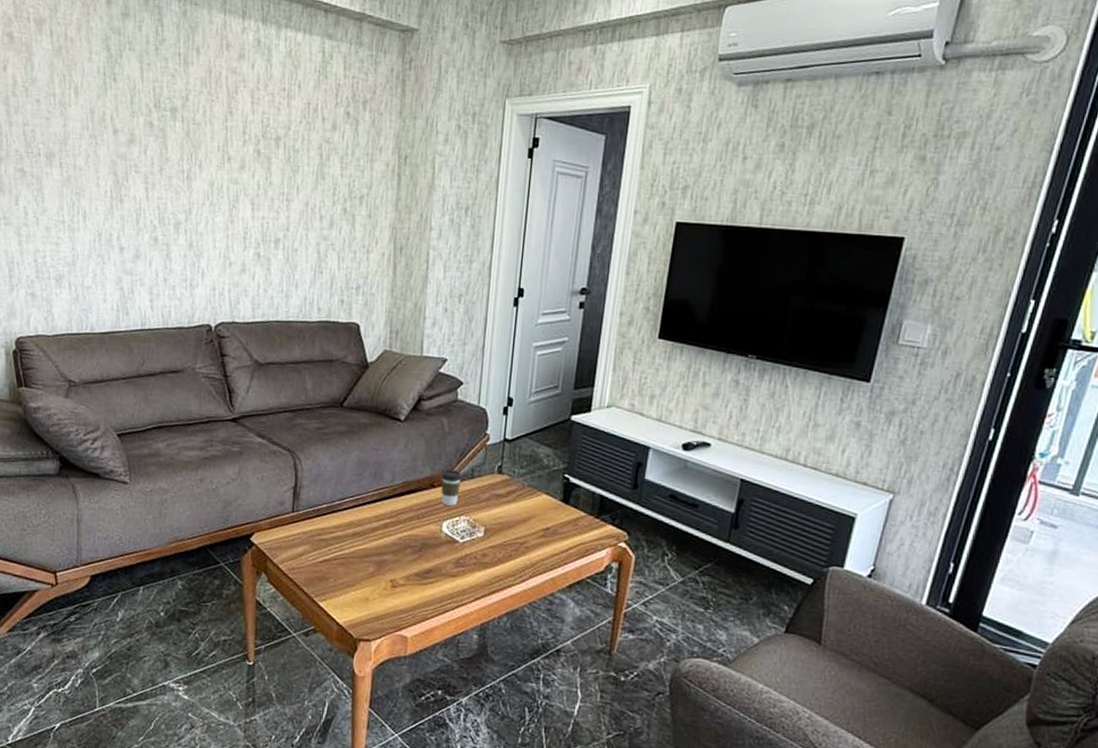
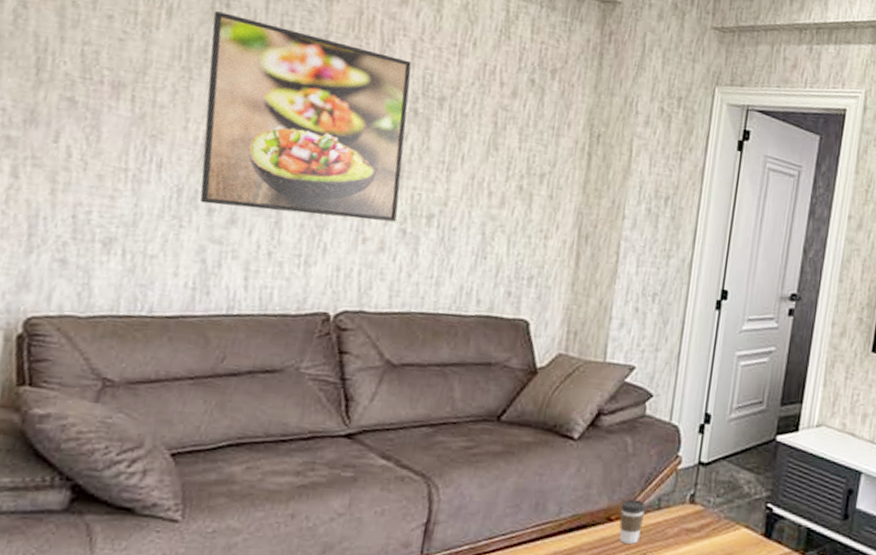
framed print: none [106,86,253,248] -> present [199,11,412,222]

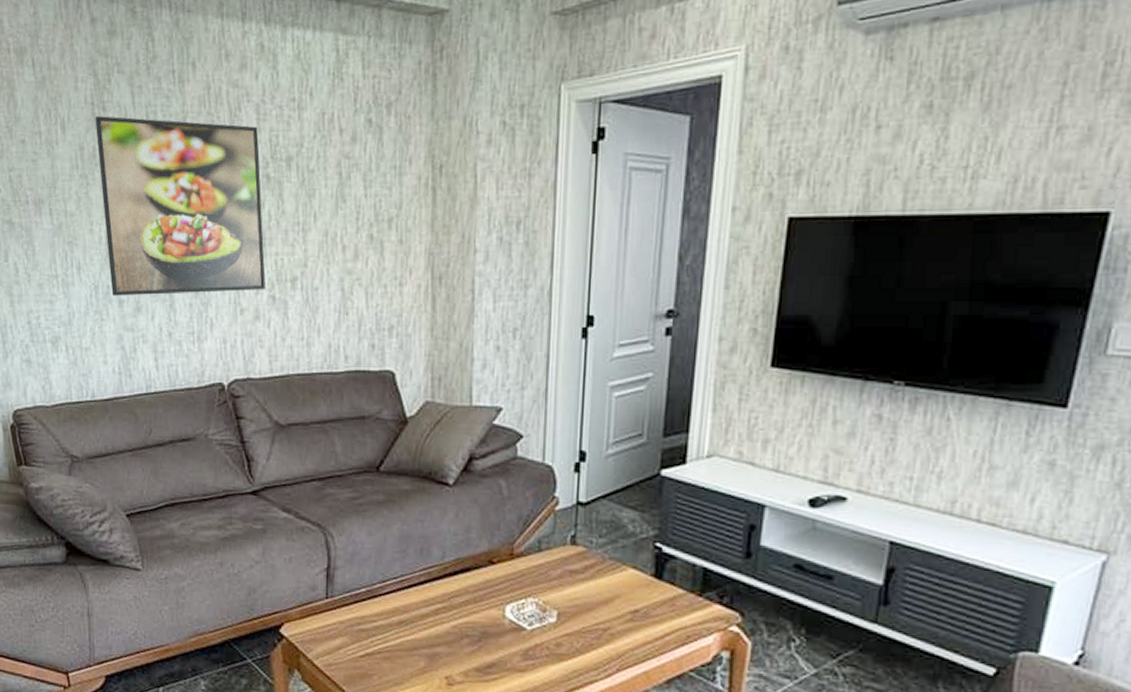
coffee cup: present [619,499,646,544] -> none [501,542,527,586]

